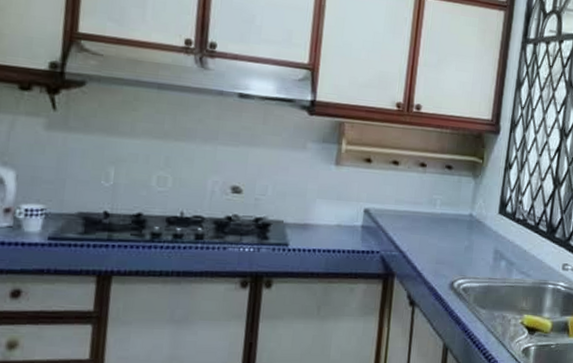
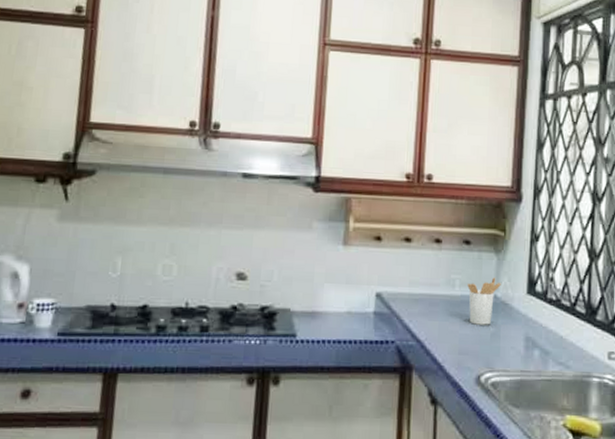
utensil holder: none [447,199,477,240] -> present [467,277,501,325]

